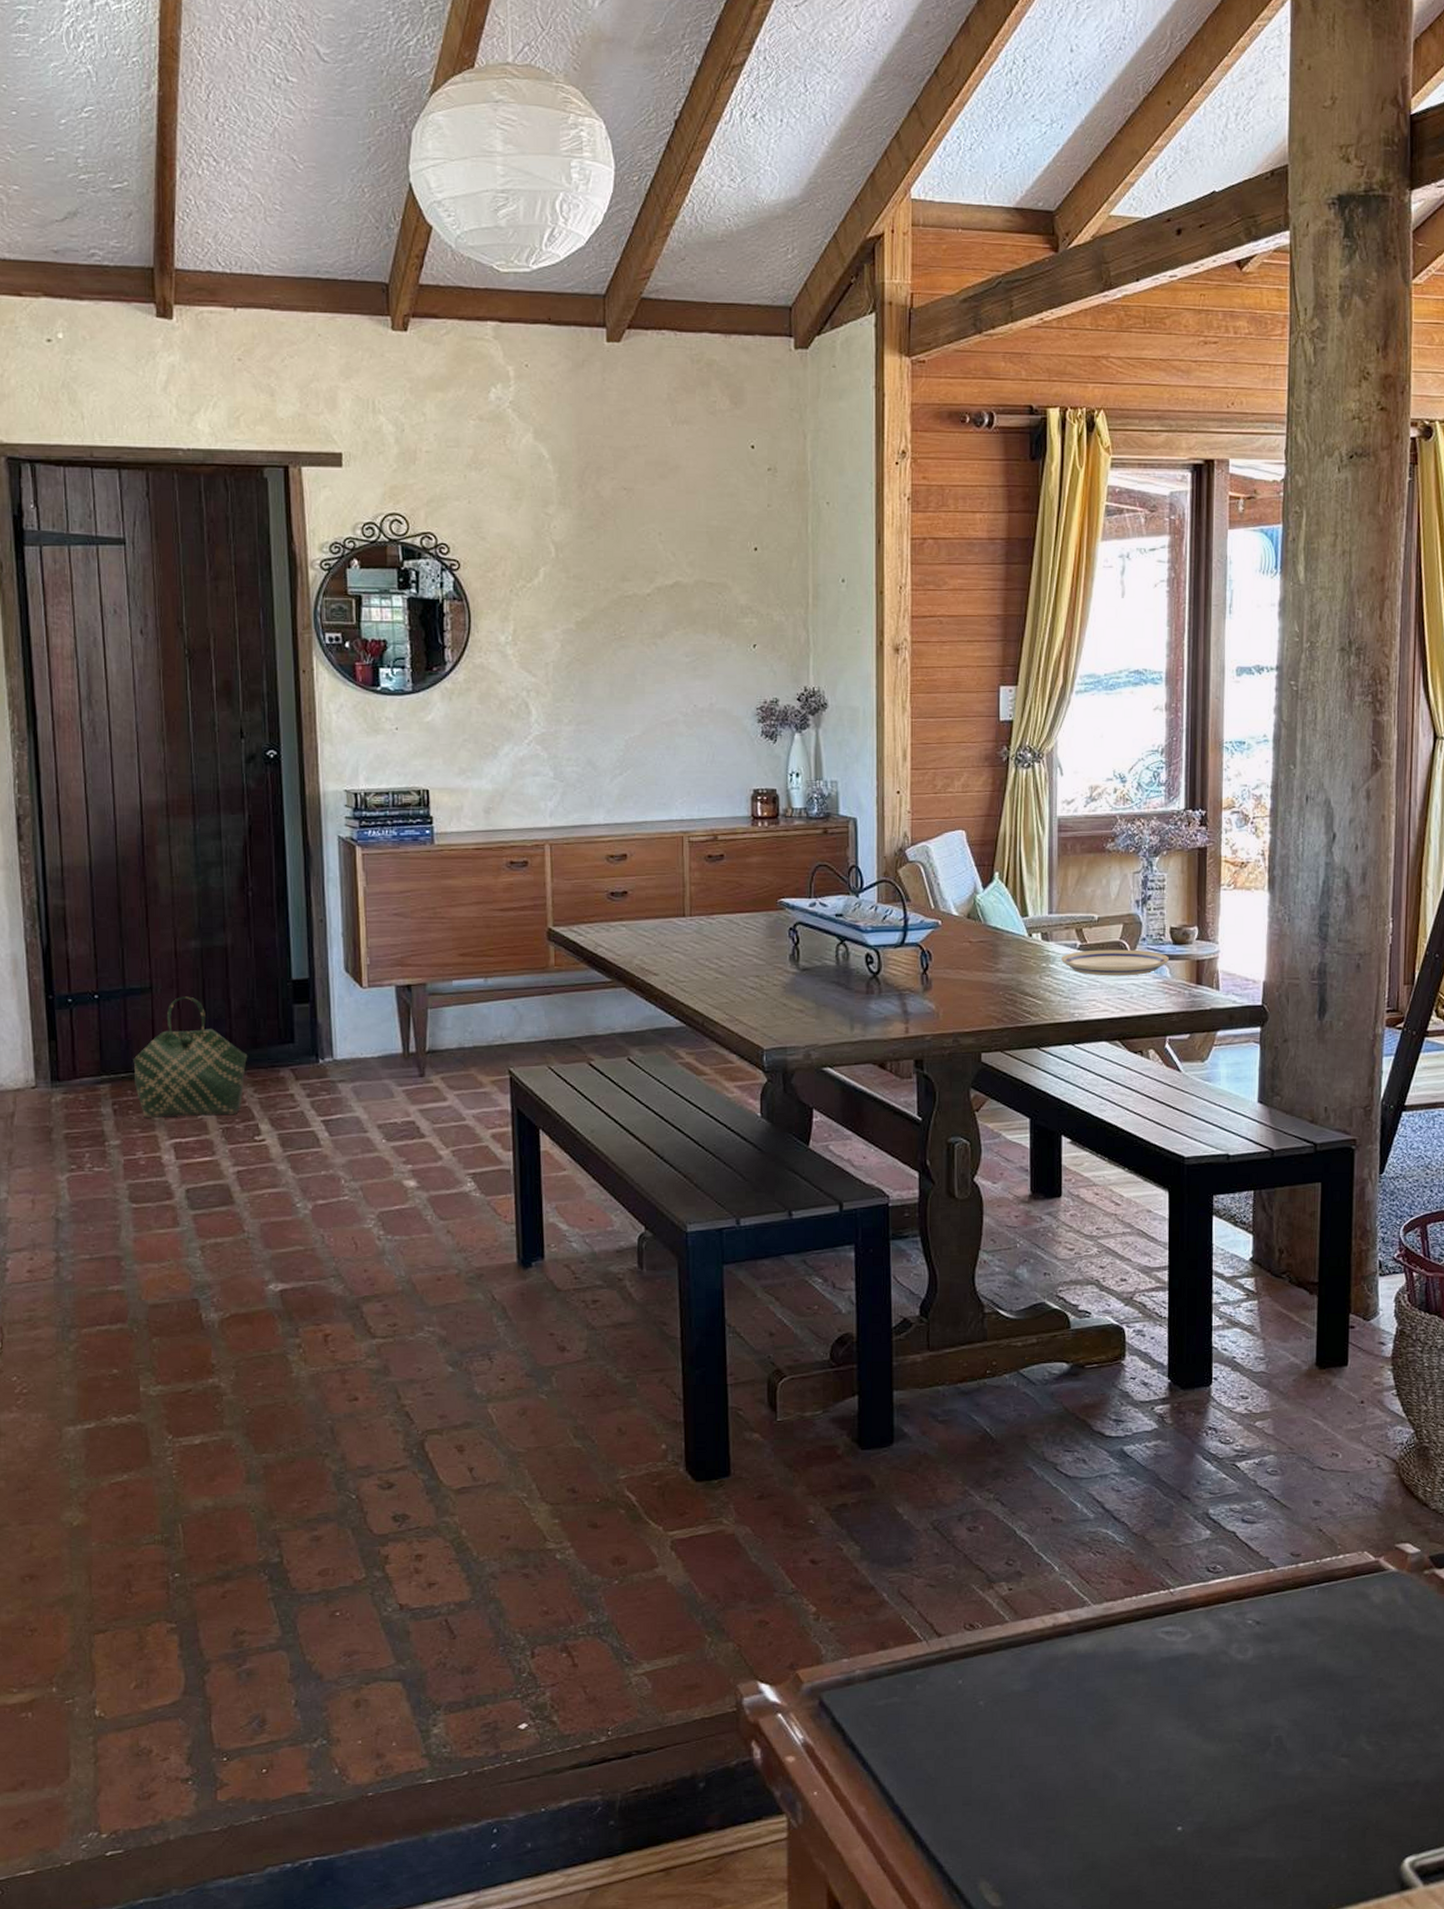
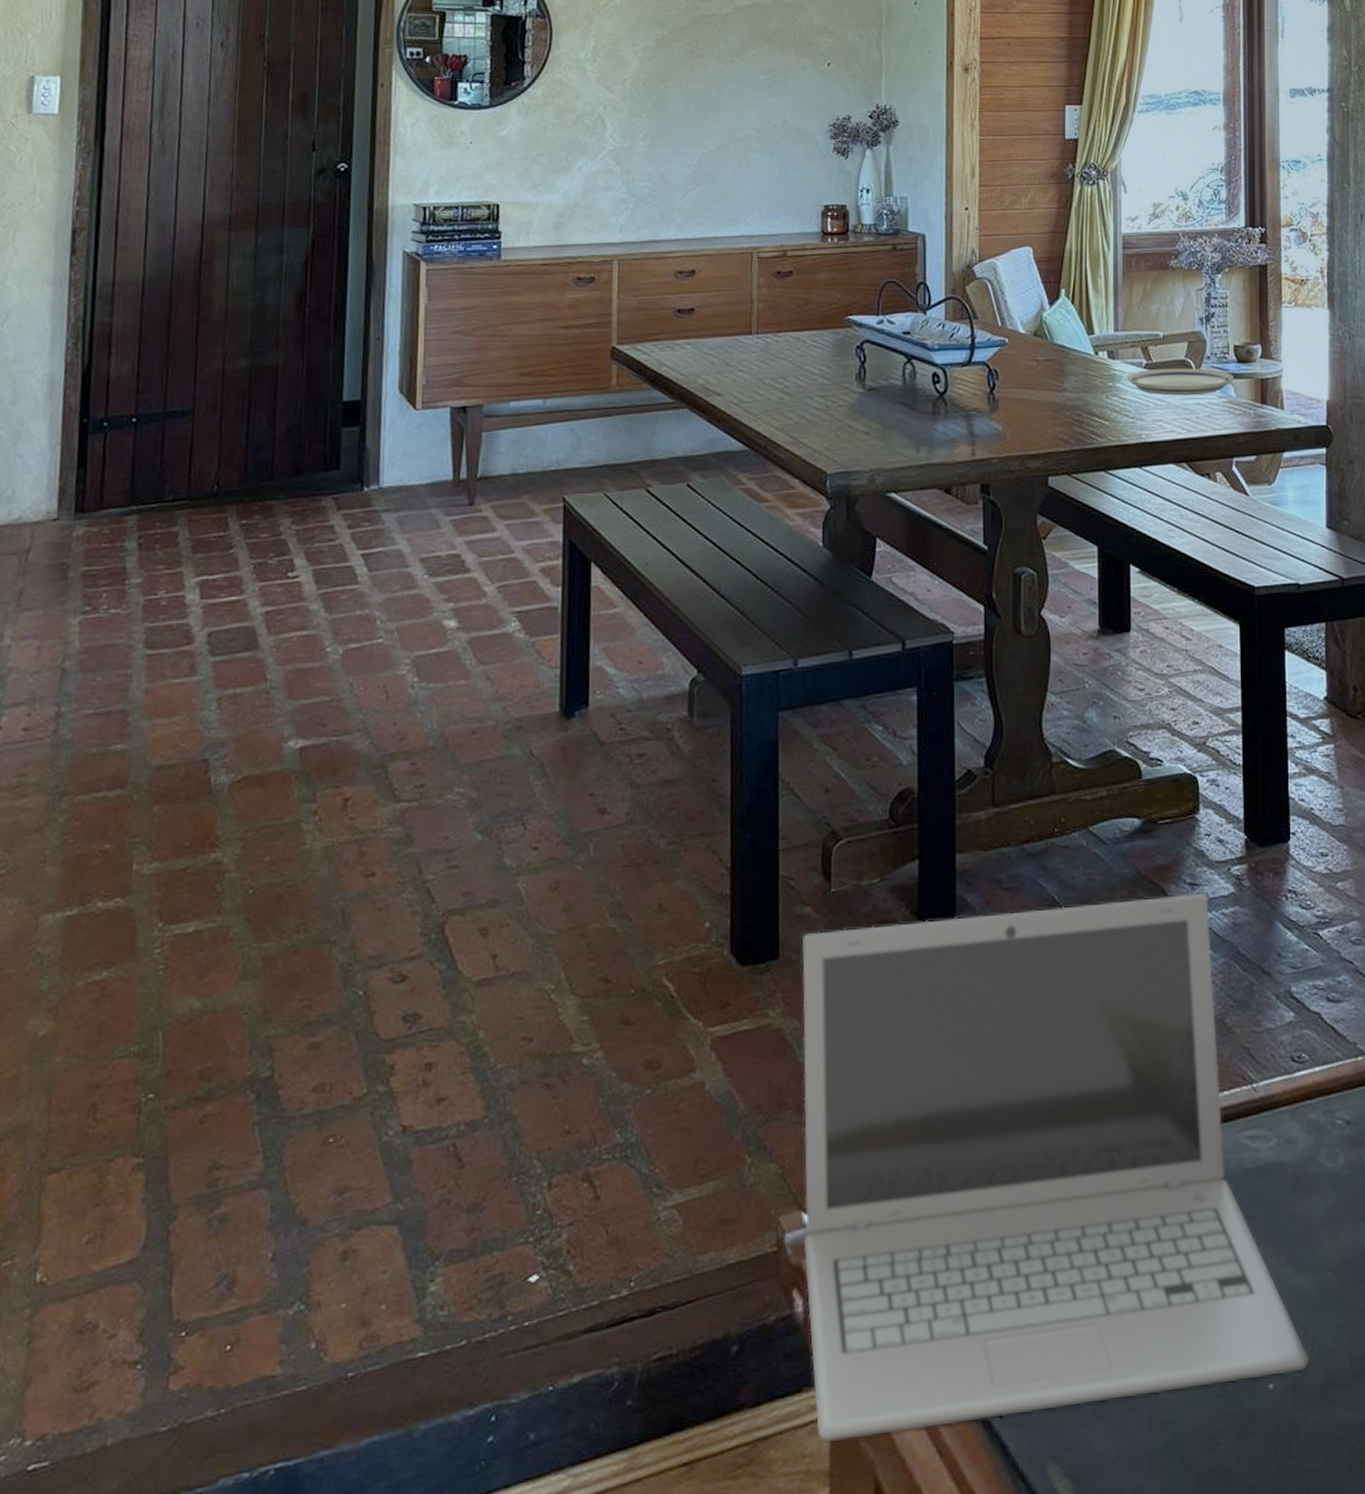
tote bag: present [133,996,248,1118] -> none [165,419,289,553]
laptop: none [751,1429,1215,1858] -> present [801,894,1309,1443]

